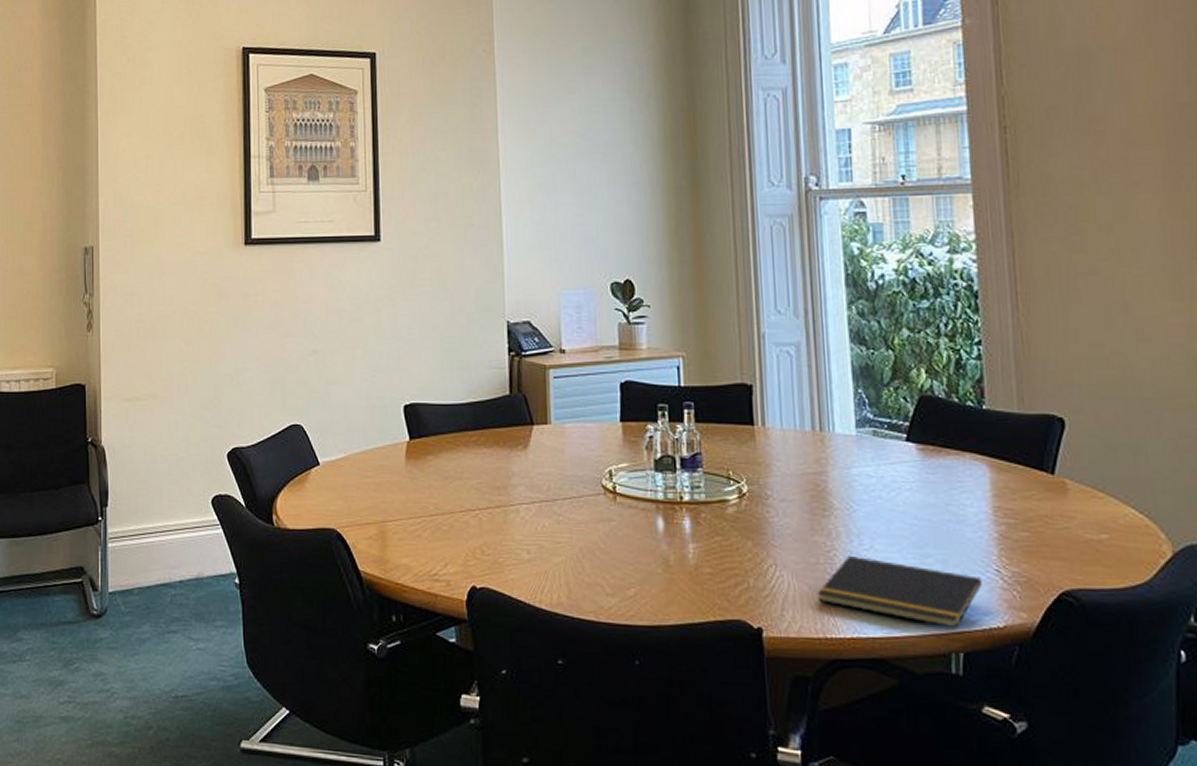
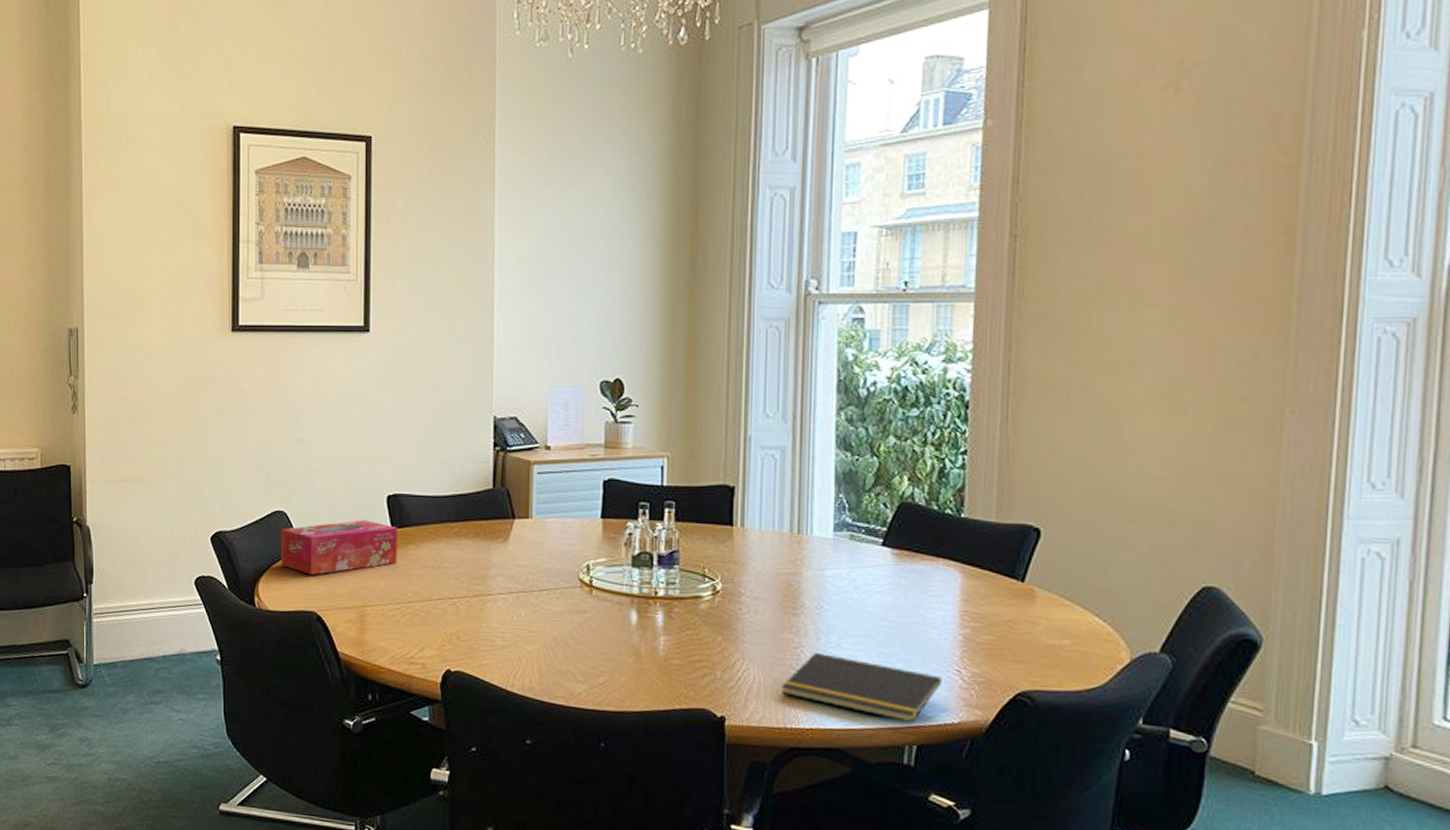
tissue box: none [297,431,416,490] -> present [280,520,397,575]

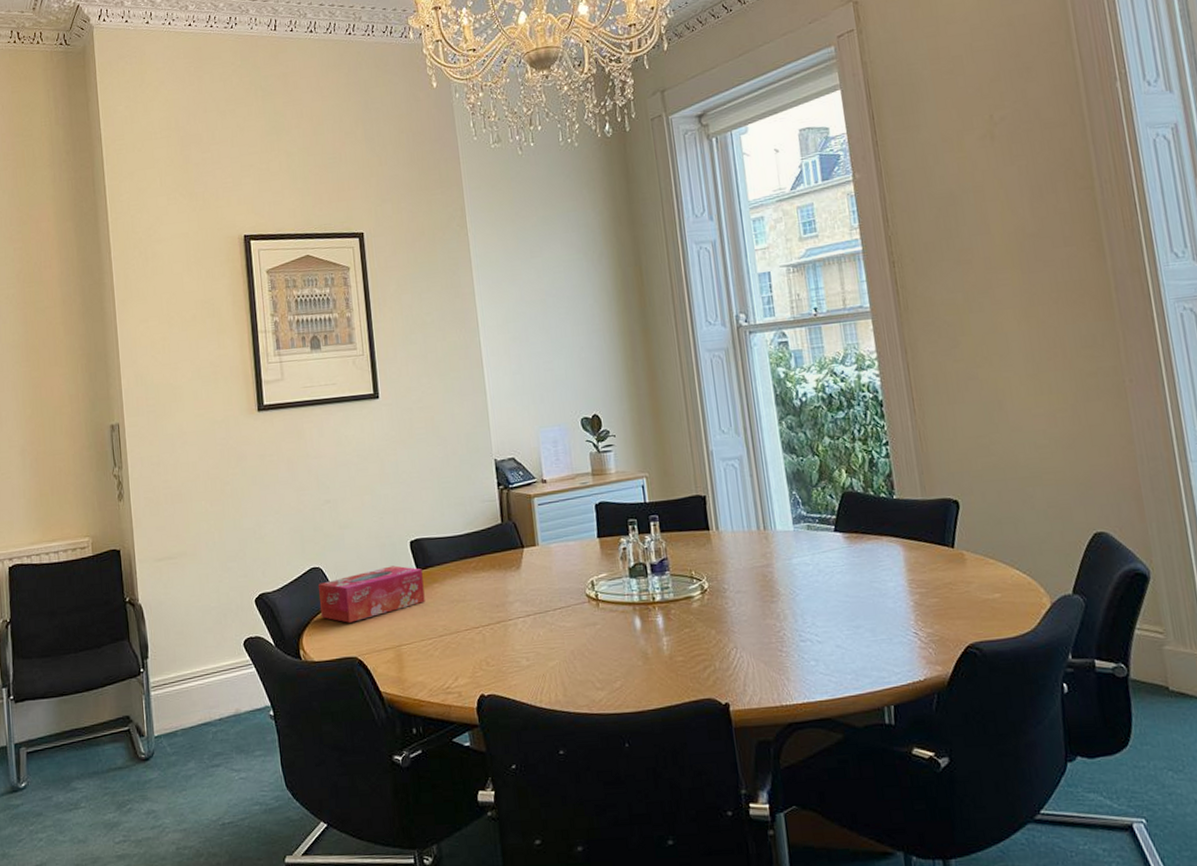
notepad: present [780,651,942,723] -> none [771,632,904,686]

